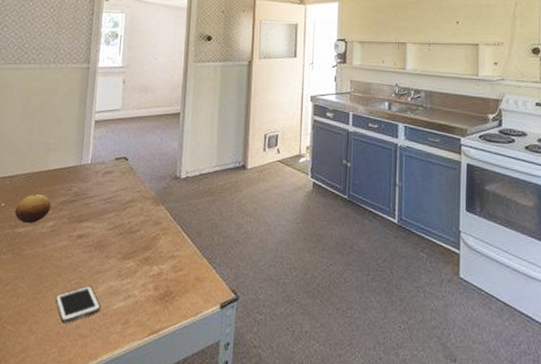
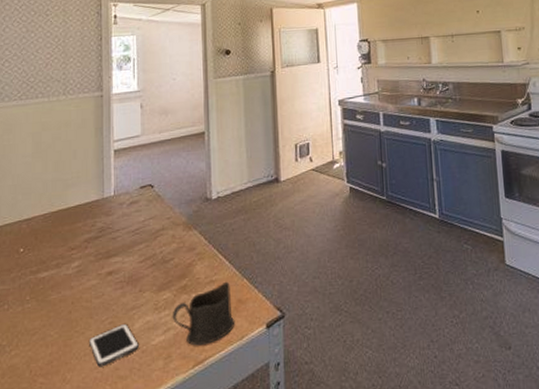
fruit: present [14,194,52,224] -> none [35,234,75,267]
cup: none [133,258,192,316] -> present [172,281,235,346]

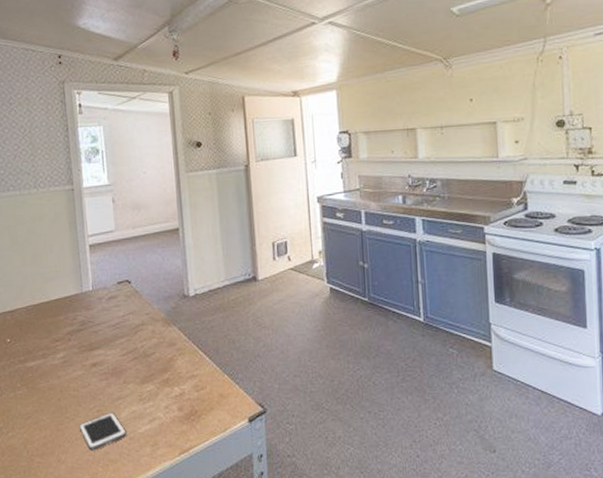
cup: present [172,281,235,346] -> none [156,376,218,436]

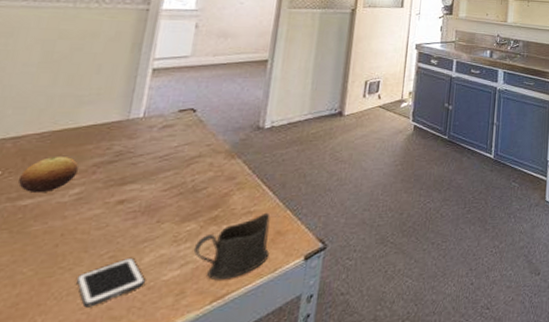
fruit: none [21,326,59,357] -> present [18,157,80,194]
cup: none [156,376,218,436] -> present [193,212,271,280]

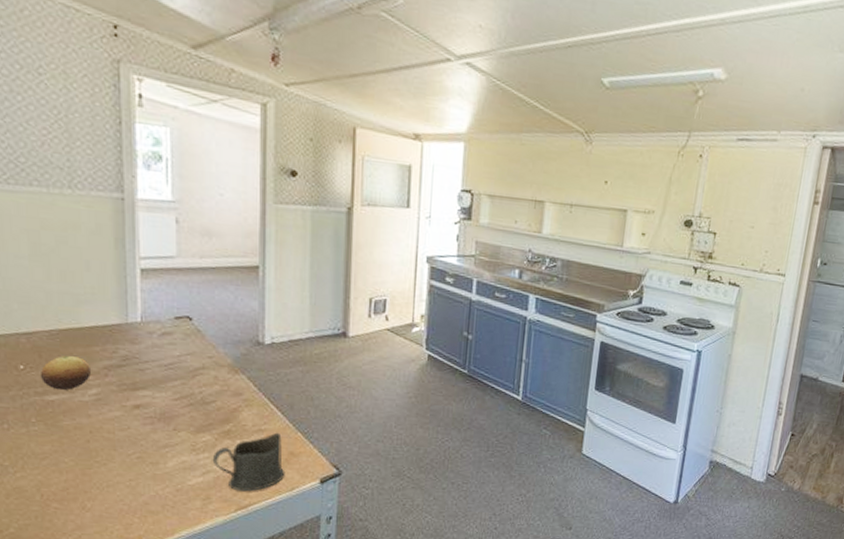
cell phone: present [75,257,145,308] -> none [112,460,172,500]

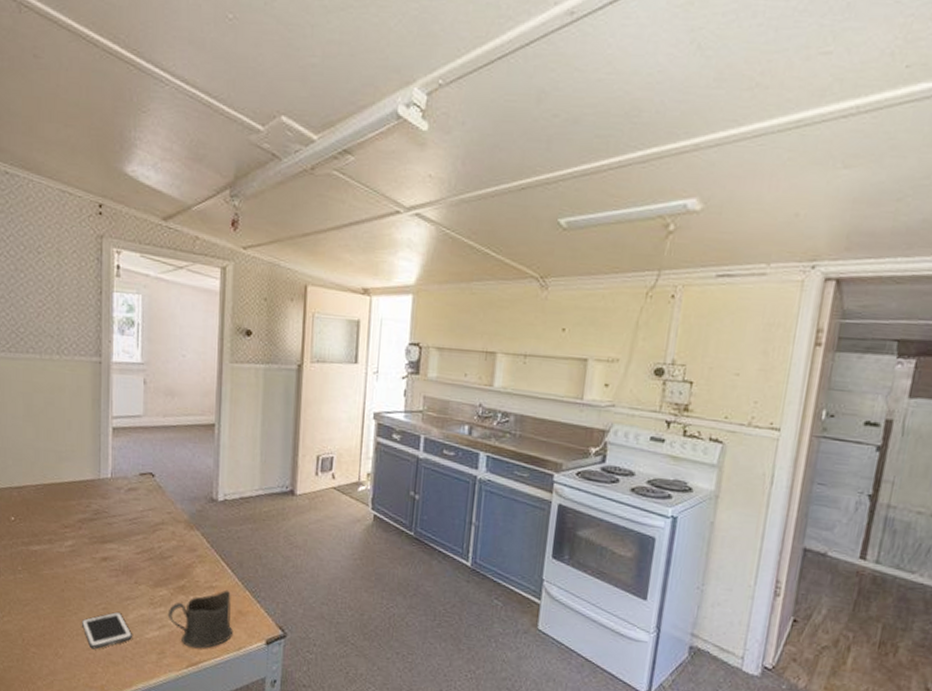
fruit: present [40,356,92,391] -> none [26,509,69,542]
cell phone: none [112,460,172,500] -> present [81,611,132,650]

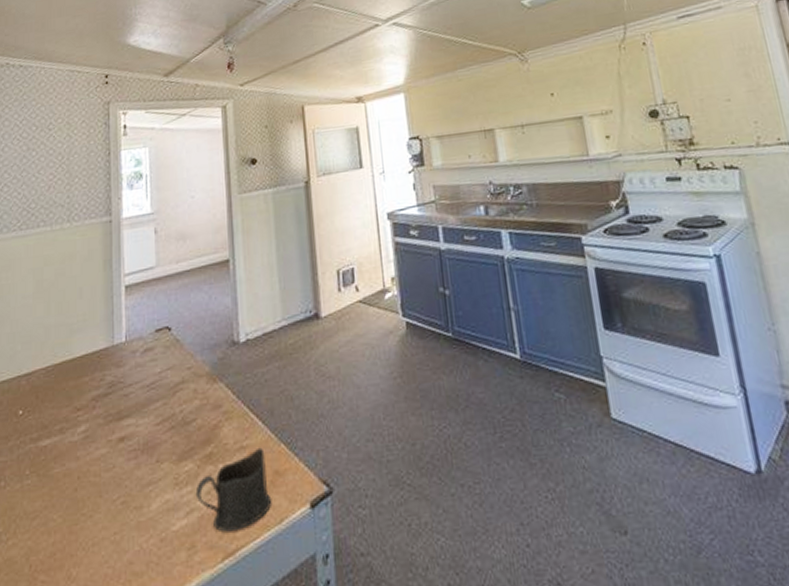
cell phone: present [81,611,132,650] -> none [97,503,157,561]

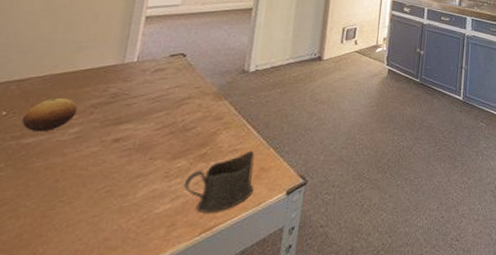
fruit: none [35,391,81,433] -> present [21,98,78,133]

